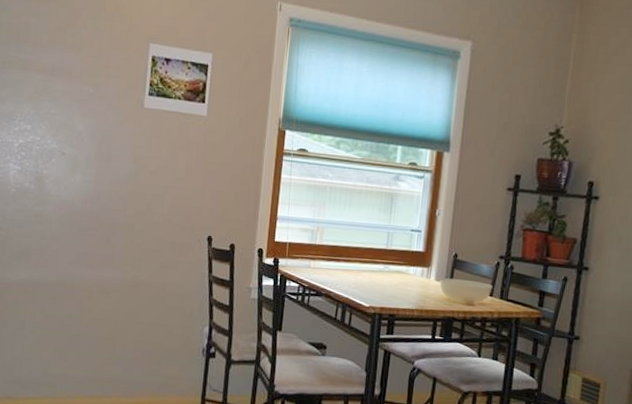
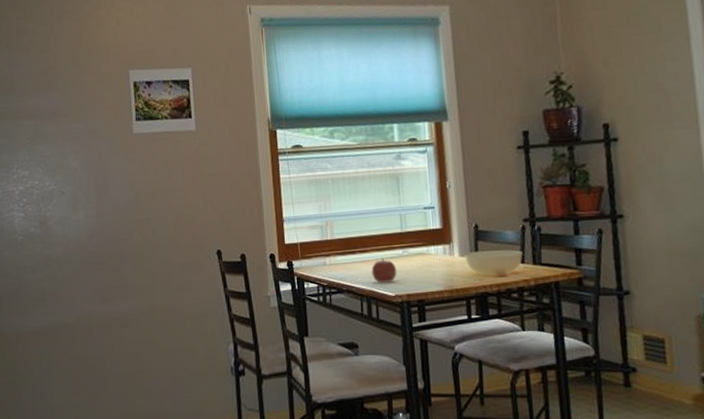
fruit: none [351,269,376,294] -> present [371,257,397,283]

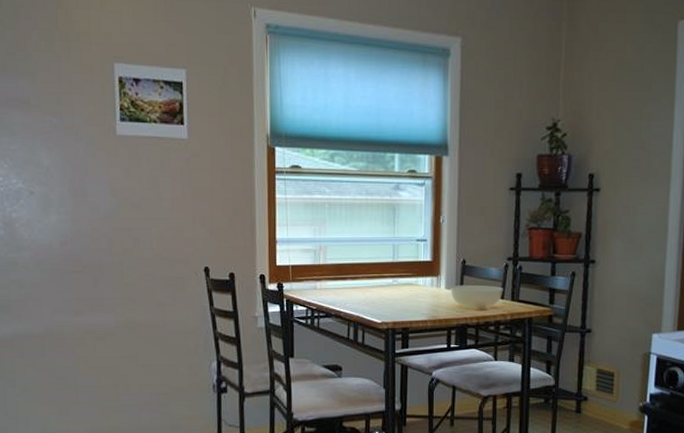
fruit: present [371,257,397,283] -> none [361,285,386,310]

